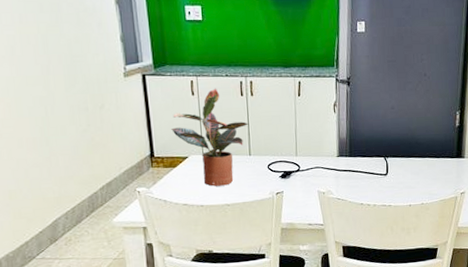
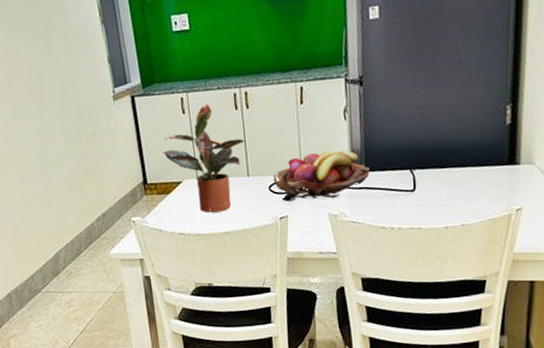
fruit basket: none [272,137,353,178] -> present [273,149,370,199]

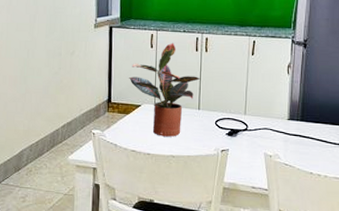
fruit basket: present [273,149,370,199] -> none [220,98,304,140]

